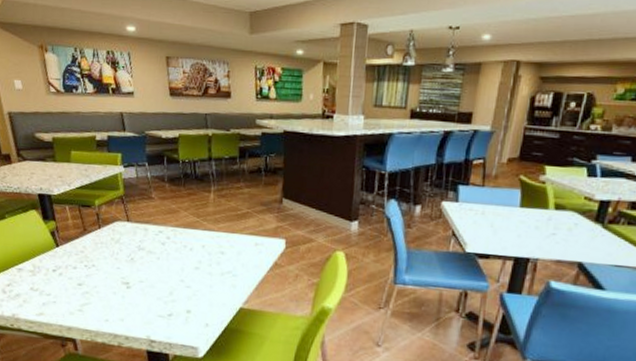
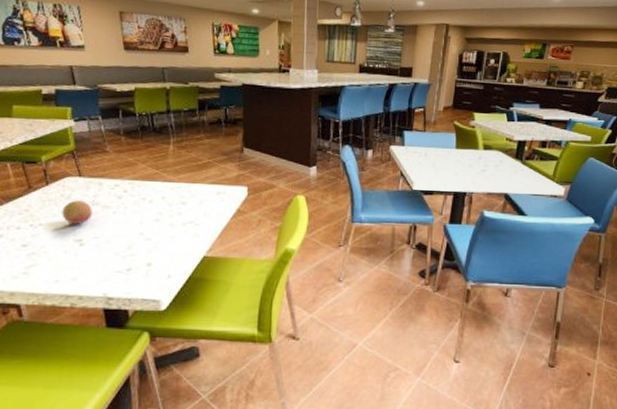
fruit: none [112,244,139,268] -> present [62,200,93,225]

